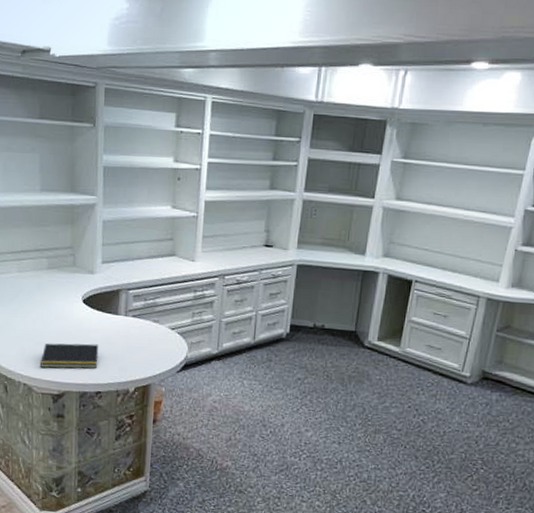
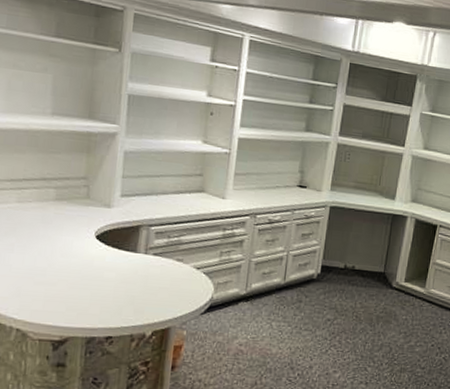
notepad: present [40,343,99,369] -> none [39,282,113,311]

